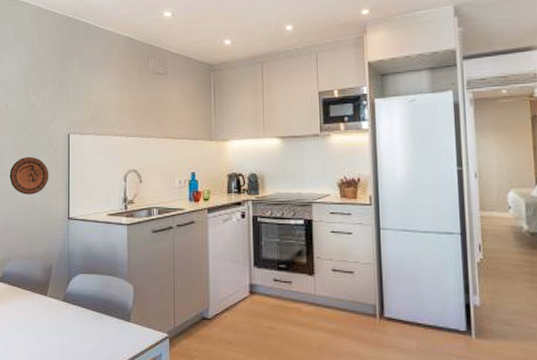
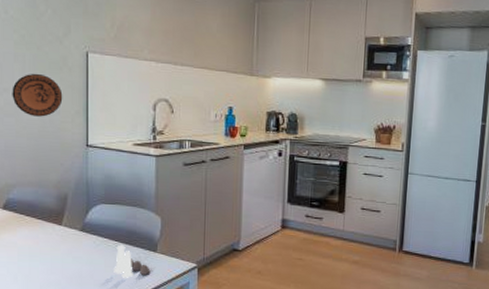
salt and pepper shaker set: none [91,314,125,349] -> present [113,244,151,278]

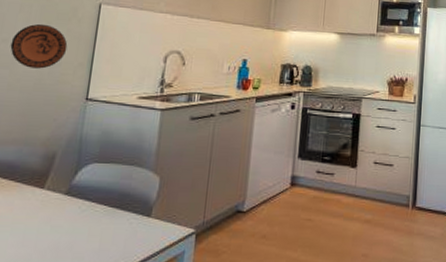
salt and pepper shaker set: present [113,244,151,278] -> none [97,209,142,249]

